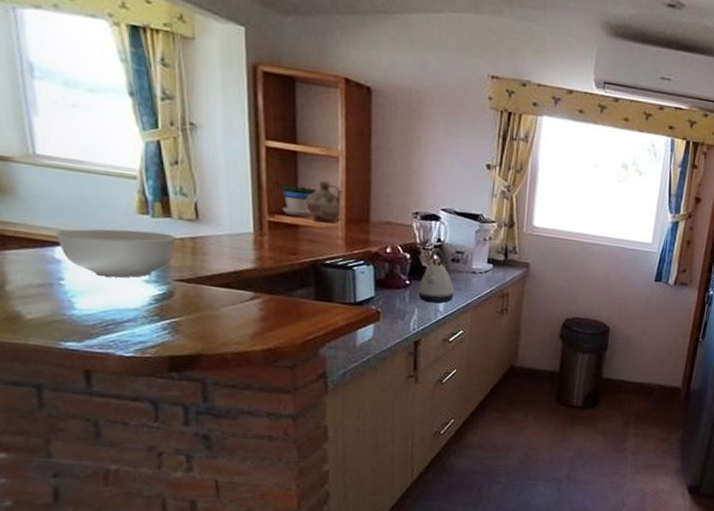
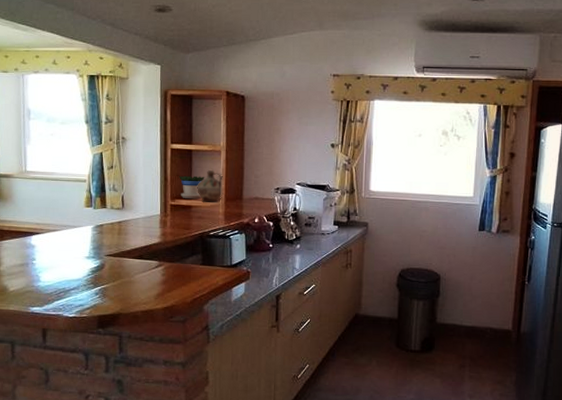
bowl: present [56,229,176,278] -> none [33,219,108,256]
kettle: present [417,248,456,304] -> none [278,215,308,262]

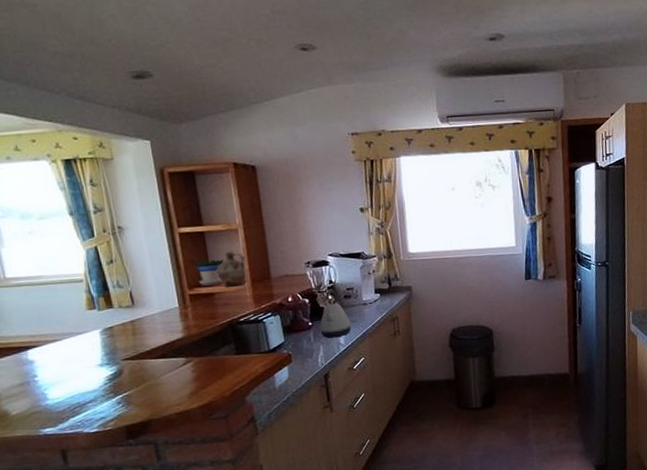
kettle: none [278,215,308,262] -> present [319,289,352,338]

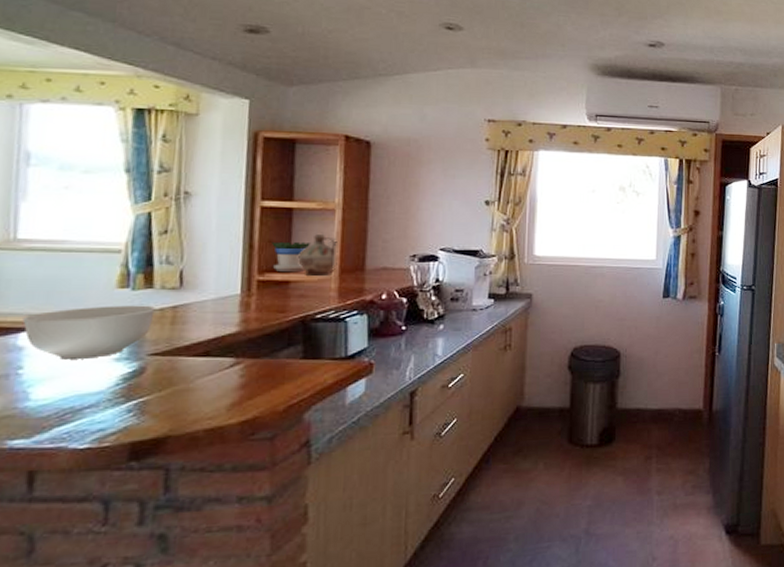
bowl: none [27,321,119,368] -> present [22,305,155,359]
kettle: present [319,289,352,338] -> none [413,289,455,347]

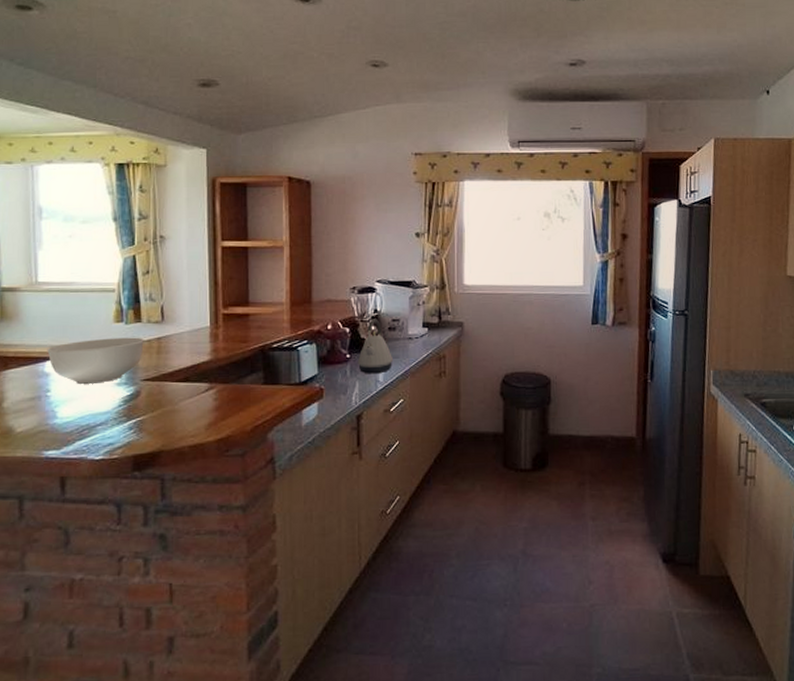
flowerpot: present [272,241,310,273] -> none [233,277,264,306]
ceramic jug: present [298,234,338,276] -> none [255,270,288,309]
kettle: none [413,289,455,347] -> present [357,319,394,374]

